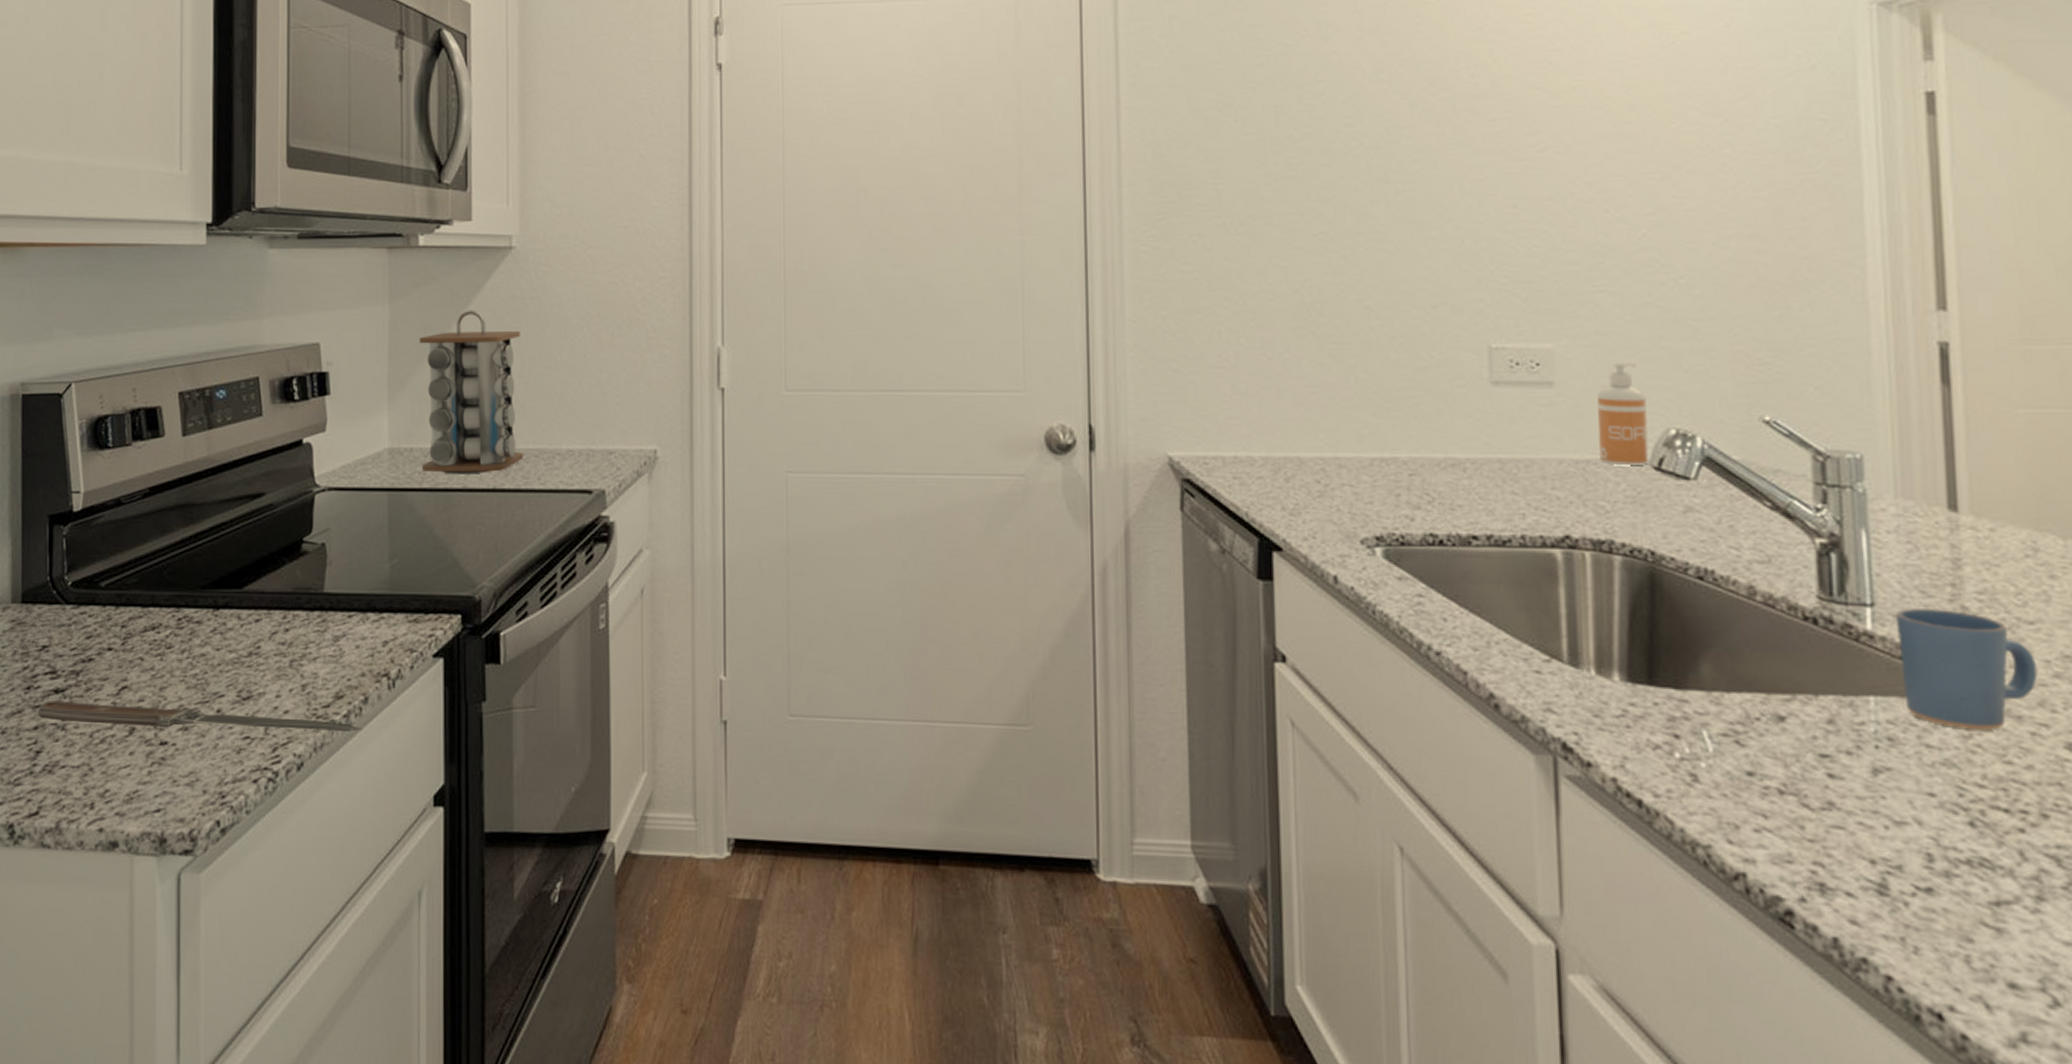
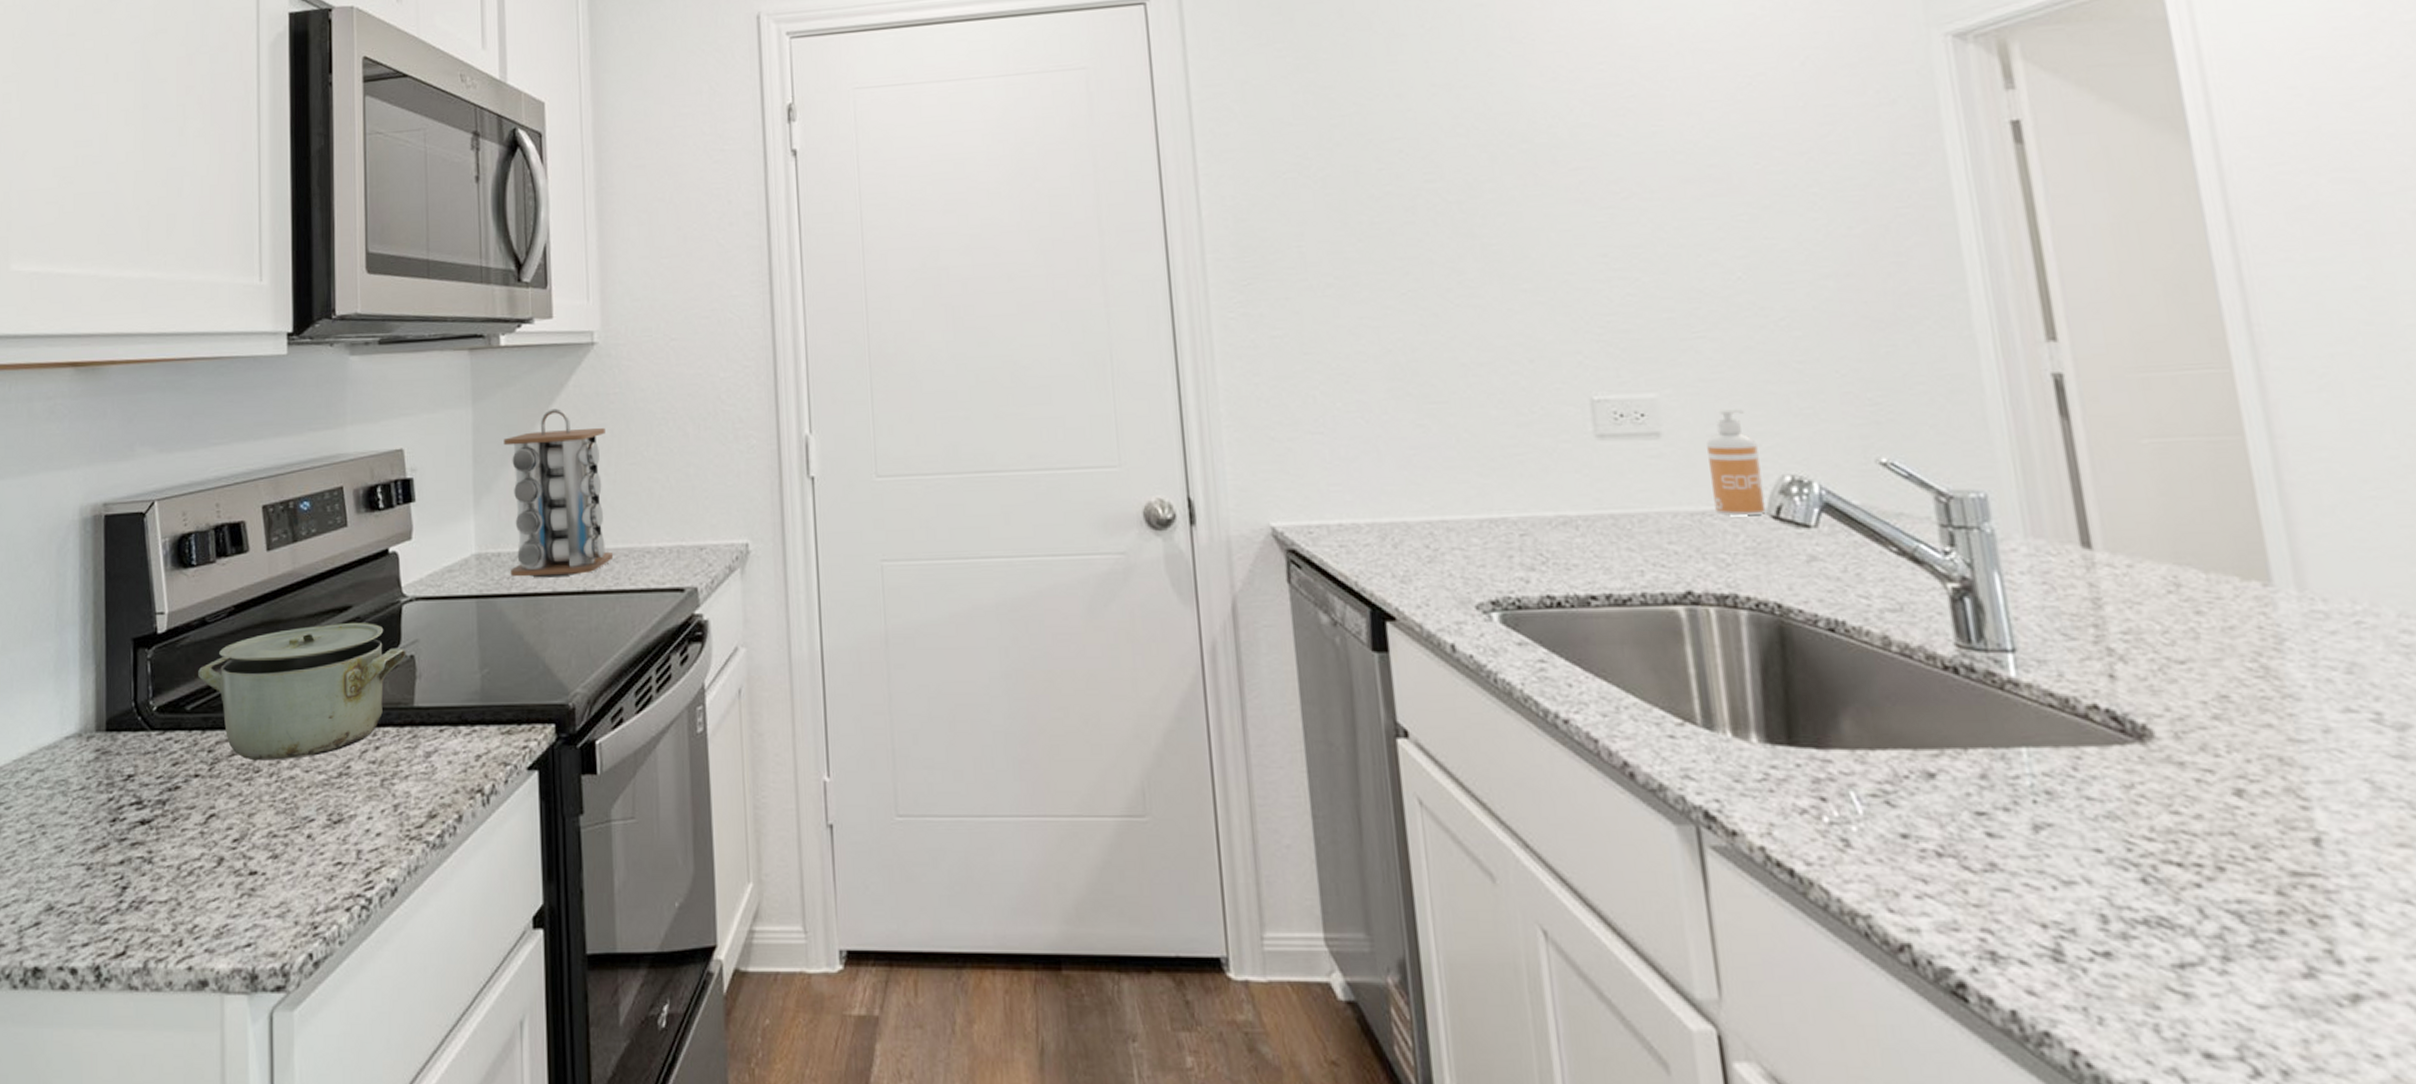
knife: present [37,701,363,732] -> none [123,833,458,857]
saucepan: none [113,510,318,638] -> present [198,623,406,761]
mug: present [1895,608,2038,731] -> none [2038,652,2196,779]

